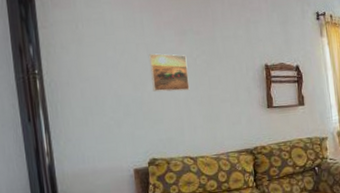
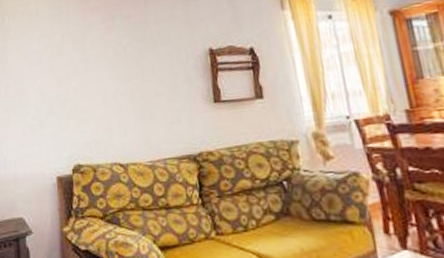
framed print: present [148,53,190,92] -> none [73,43,119,87]

